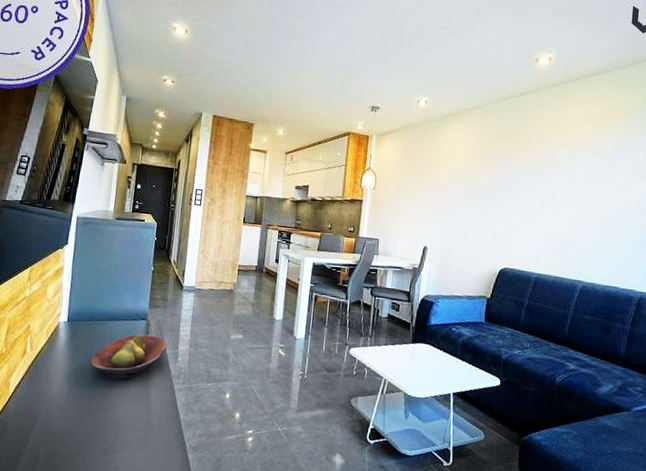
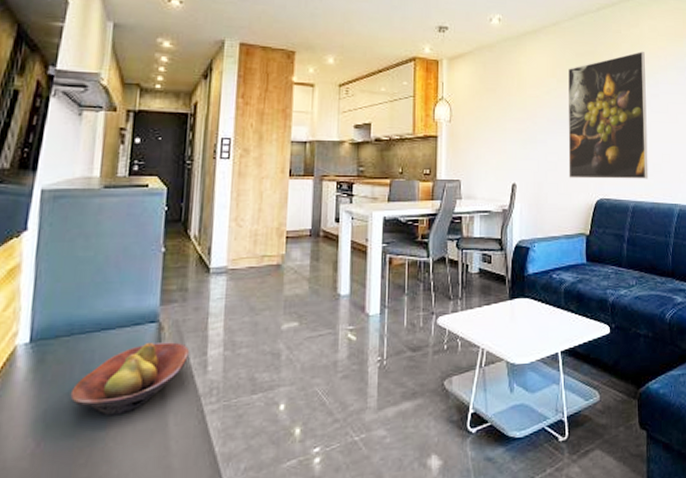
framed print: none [476,136,565,255] -> present [568,52,649,179]

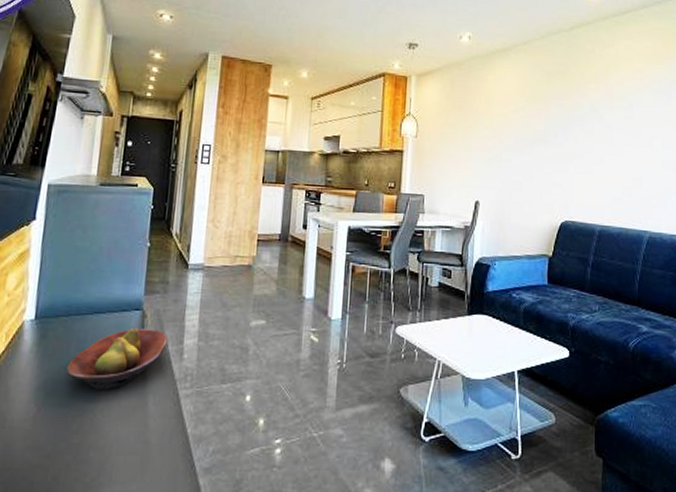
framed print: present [568,52,649,179] -> none [533,72,619,204]

